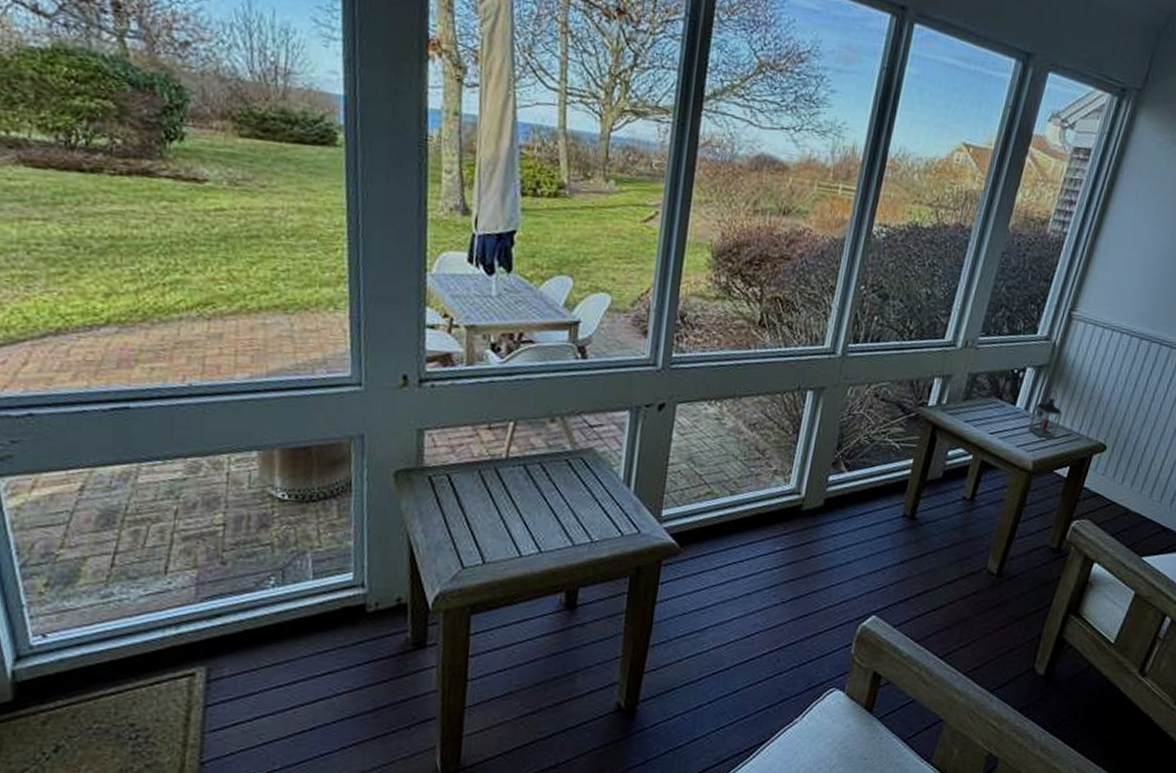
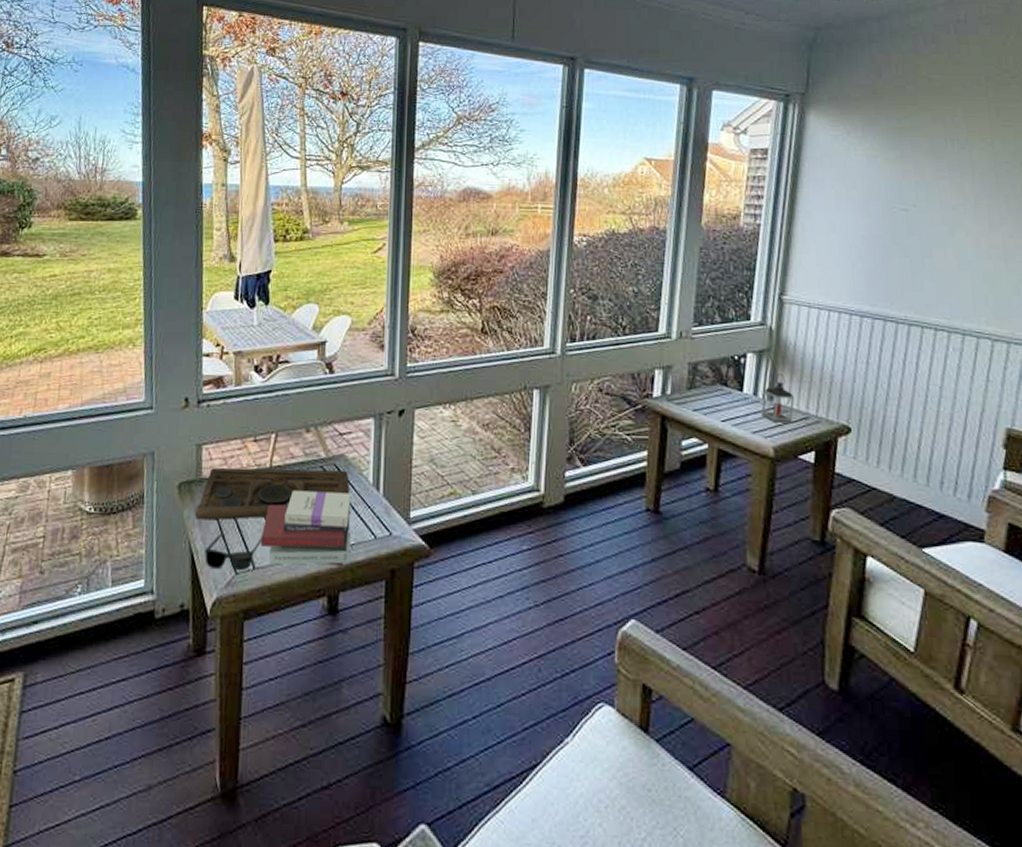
decorative tray: none [414,455,598,512] -> present [195,467,351,520]
sunglasses: none [426,526,494,566] -> present [204,533,262,571]
books: none [492,483,599,563] -> present [260,490,352,566]

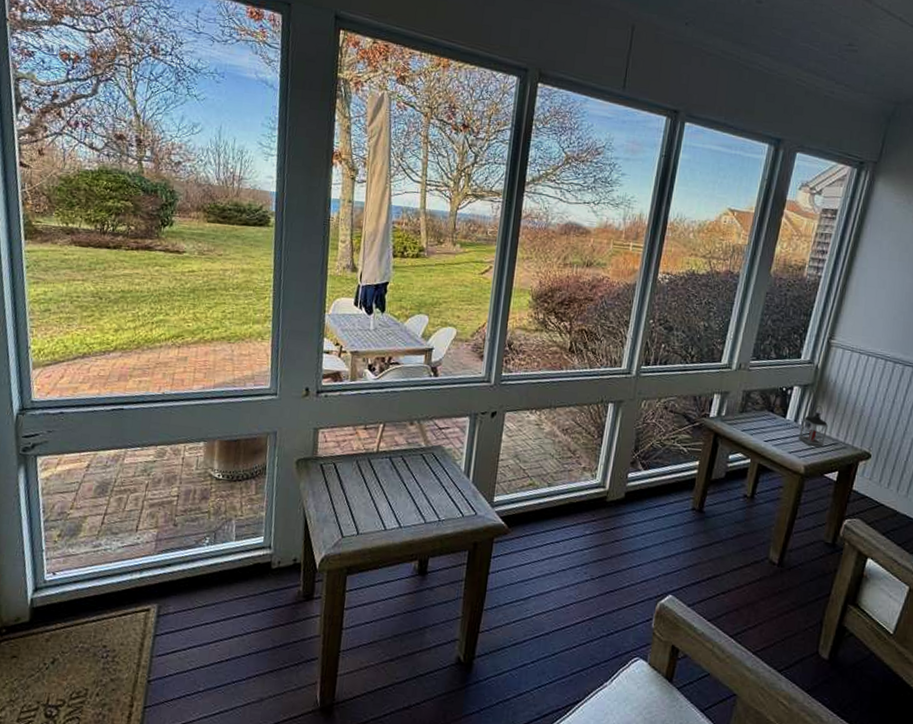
decorative tray: present [195,467,351,520] -> none [309,448,445,496]
sunglasses: present [204,533,262,571] -> none [316,503,366,535]
books: present [260,490,352,566] -> none [364,472,445,537]

